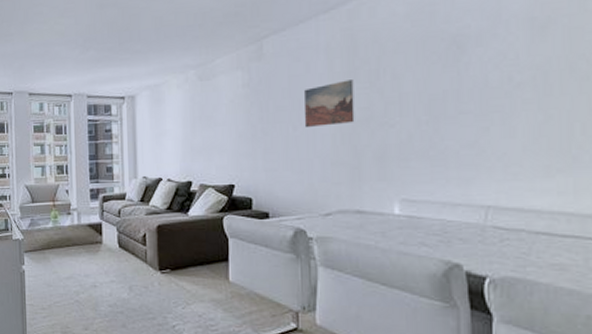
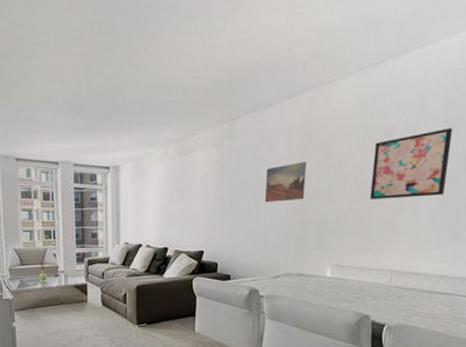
wall art: none [439,29,547,120] -> present [370,127,453,200]

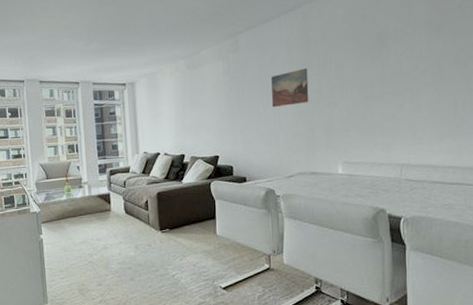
wall art: present [370,127,453,200] -> none [369,30,441,100]

